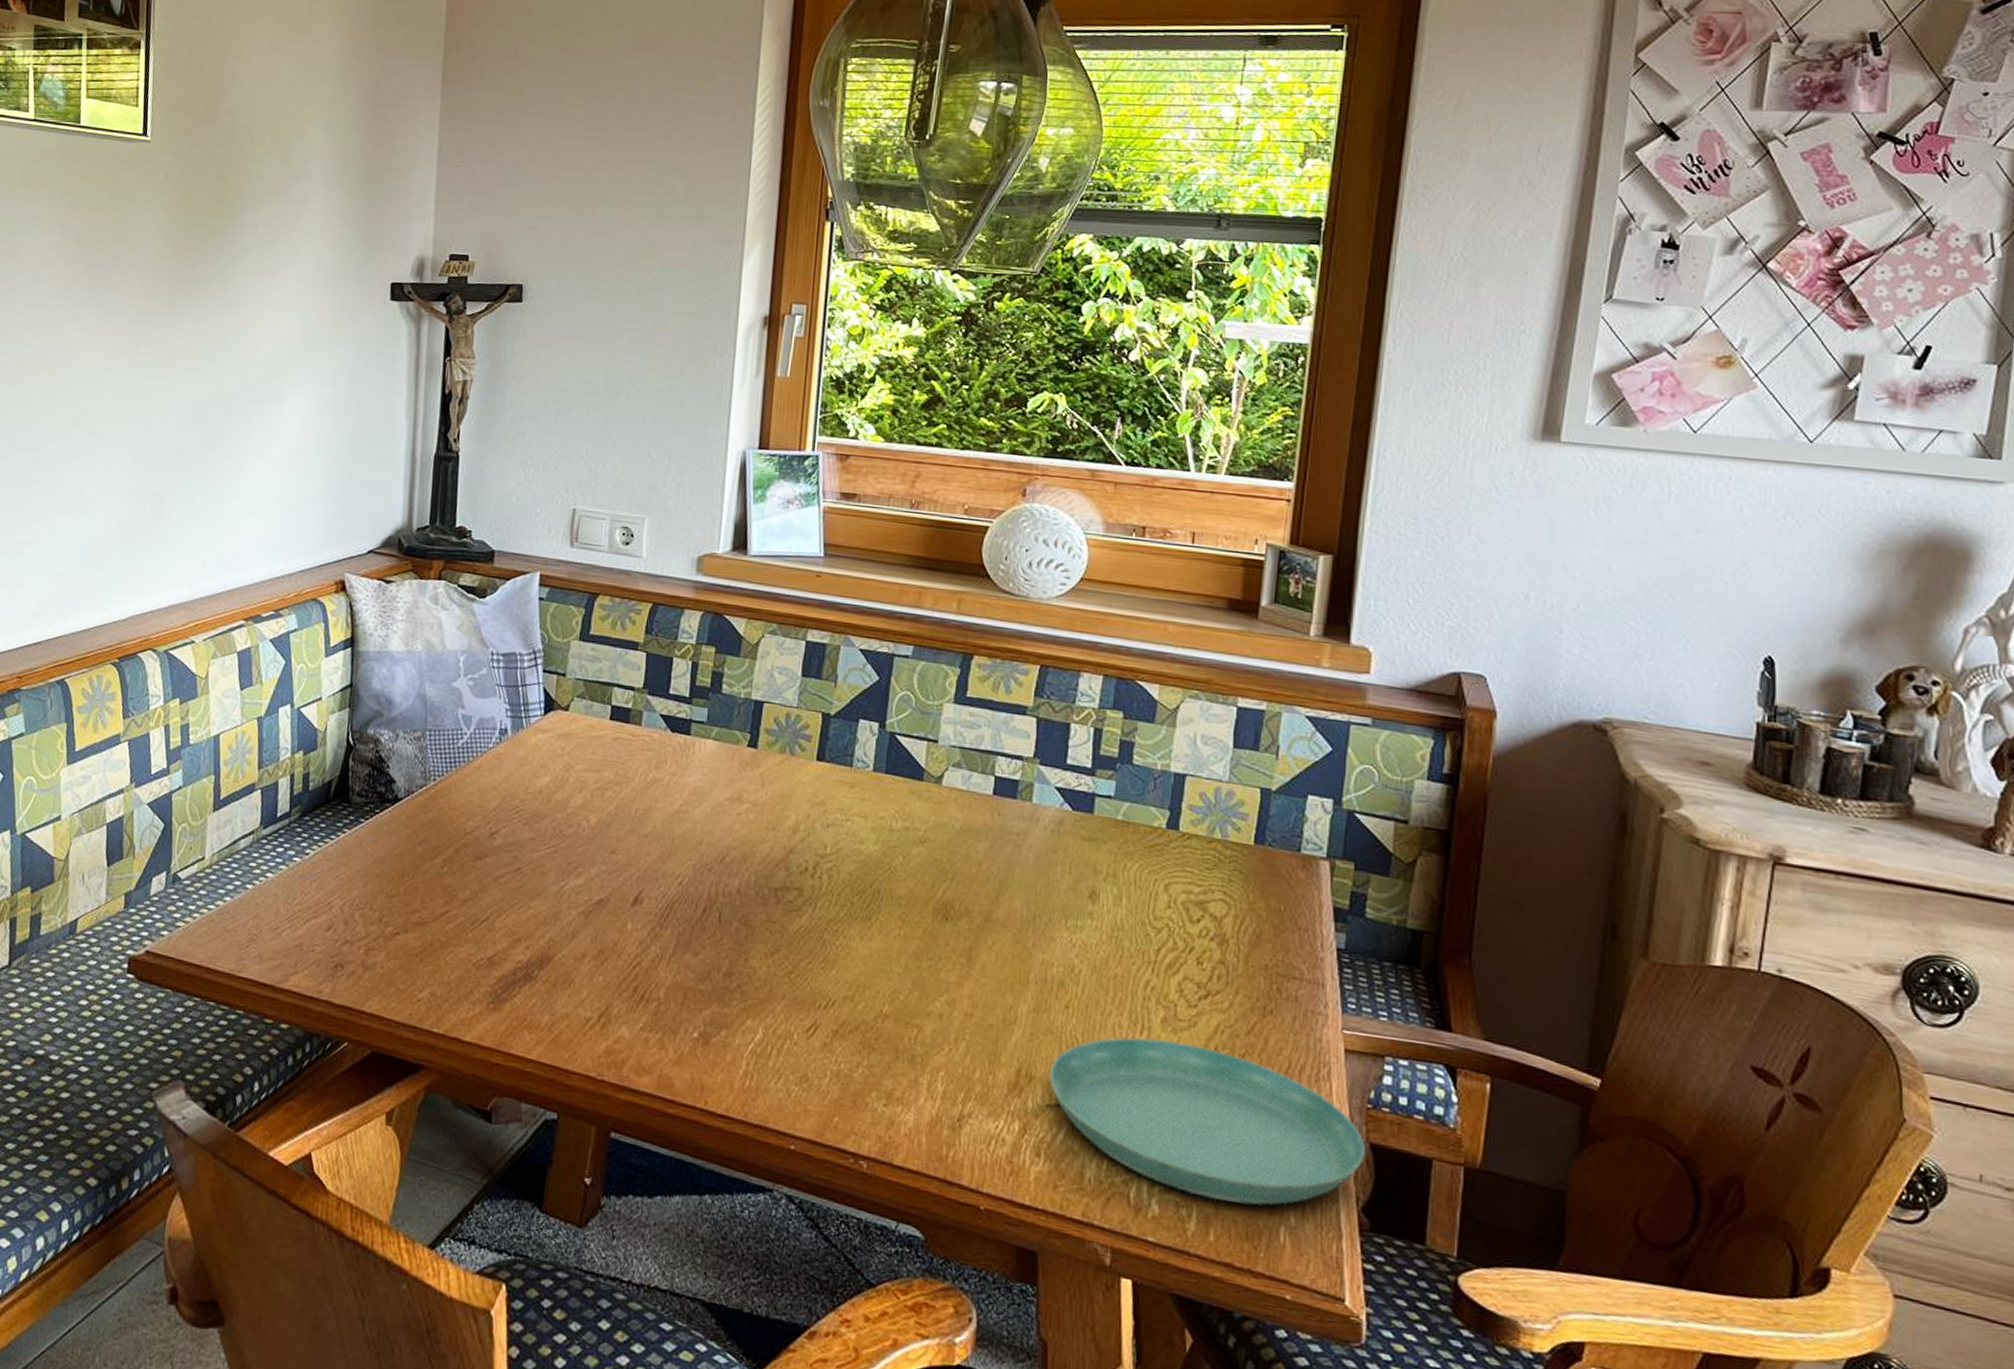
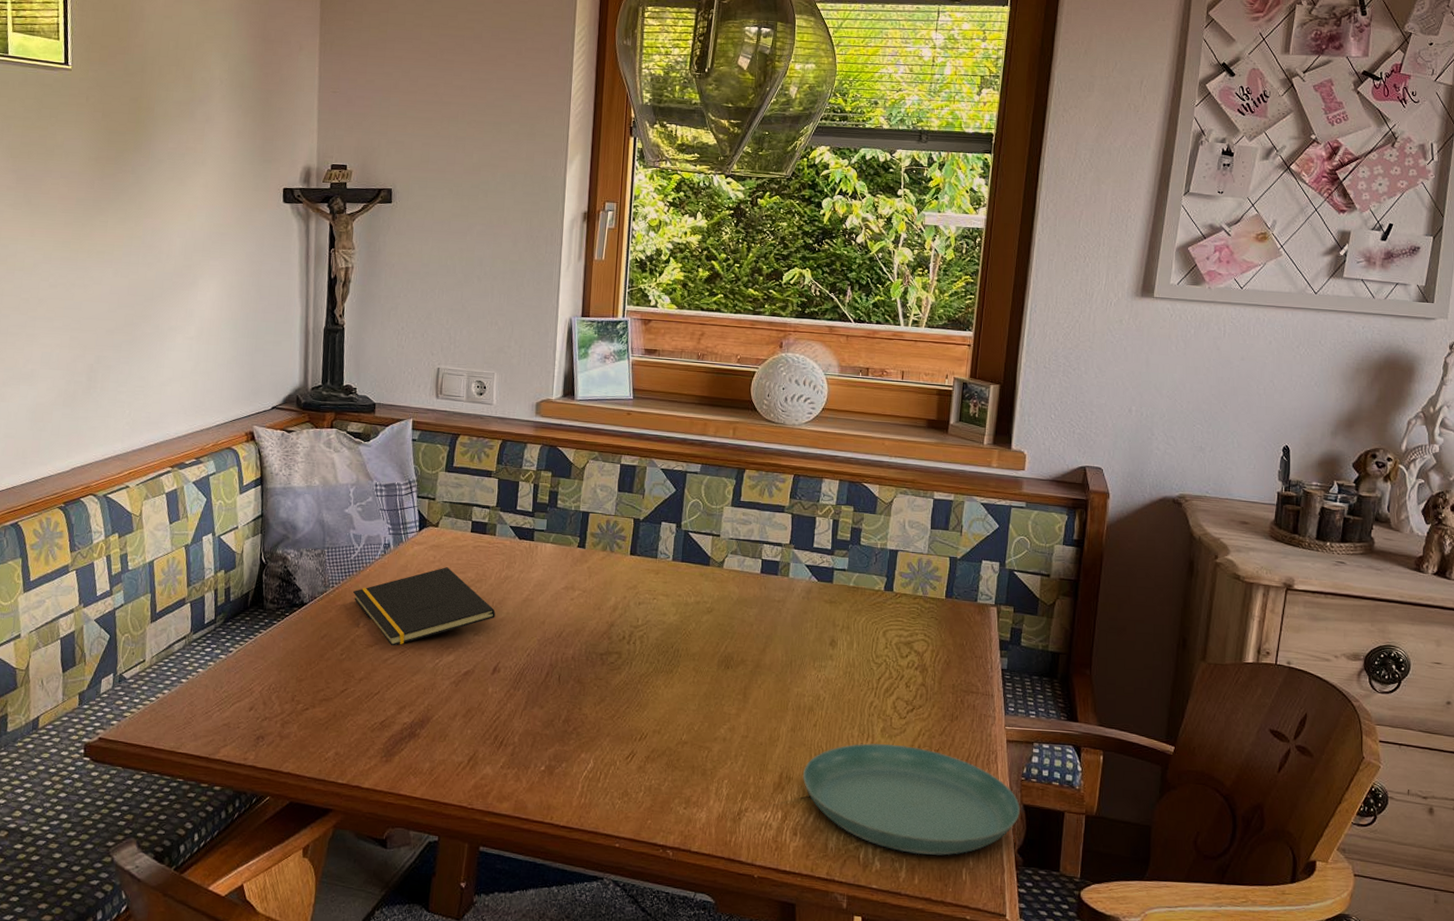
notepad: none [458,762,639,861] -> present [352,567,495,646]

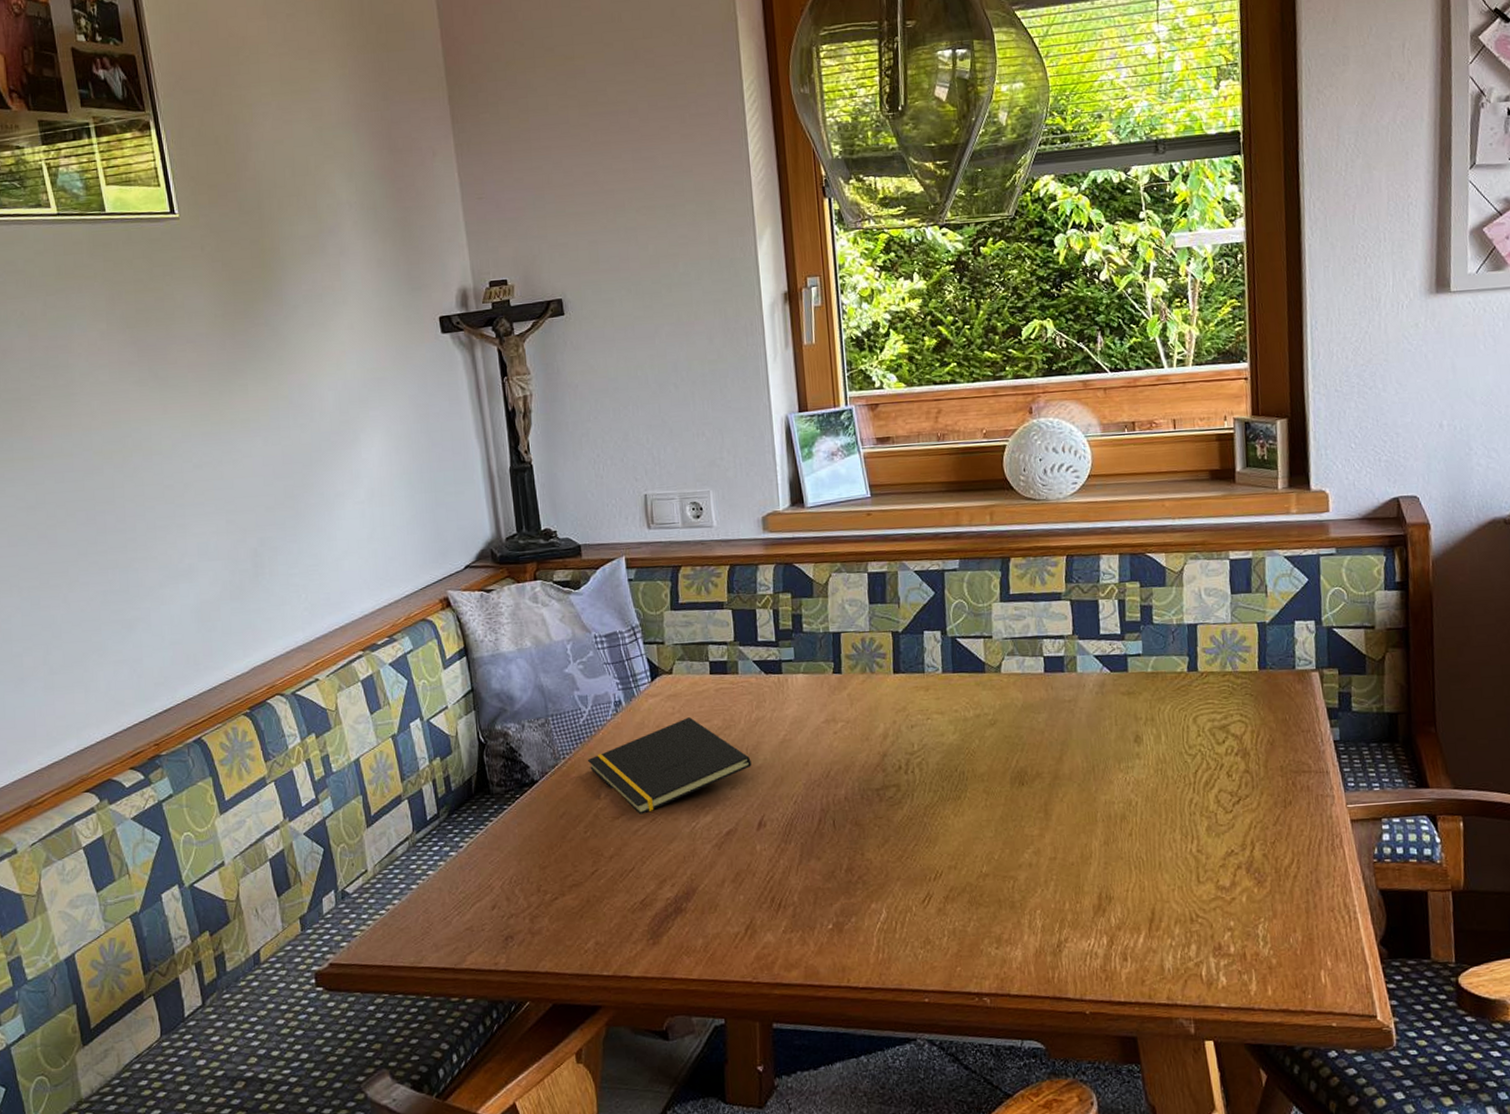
saucer: present [802,743,1020,856] -> none [1124,842,1377,963]

